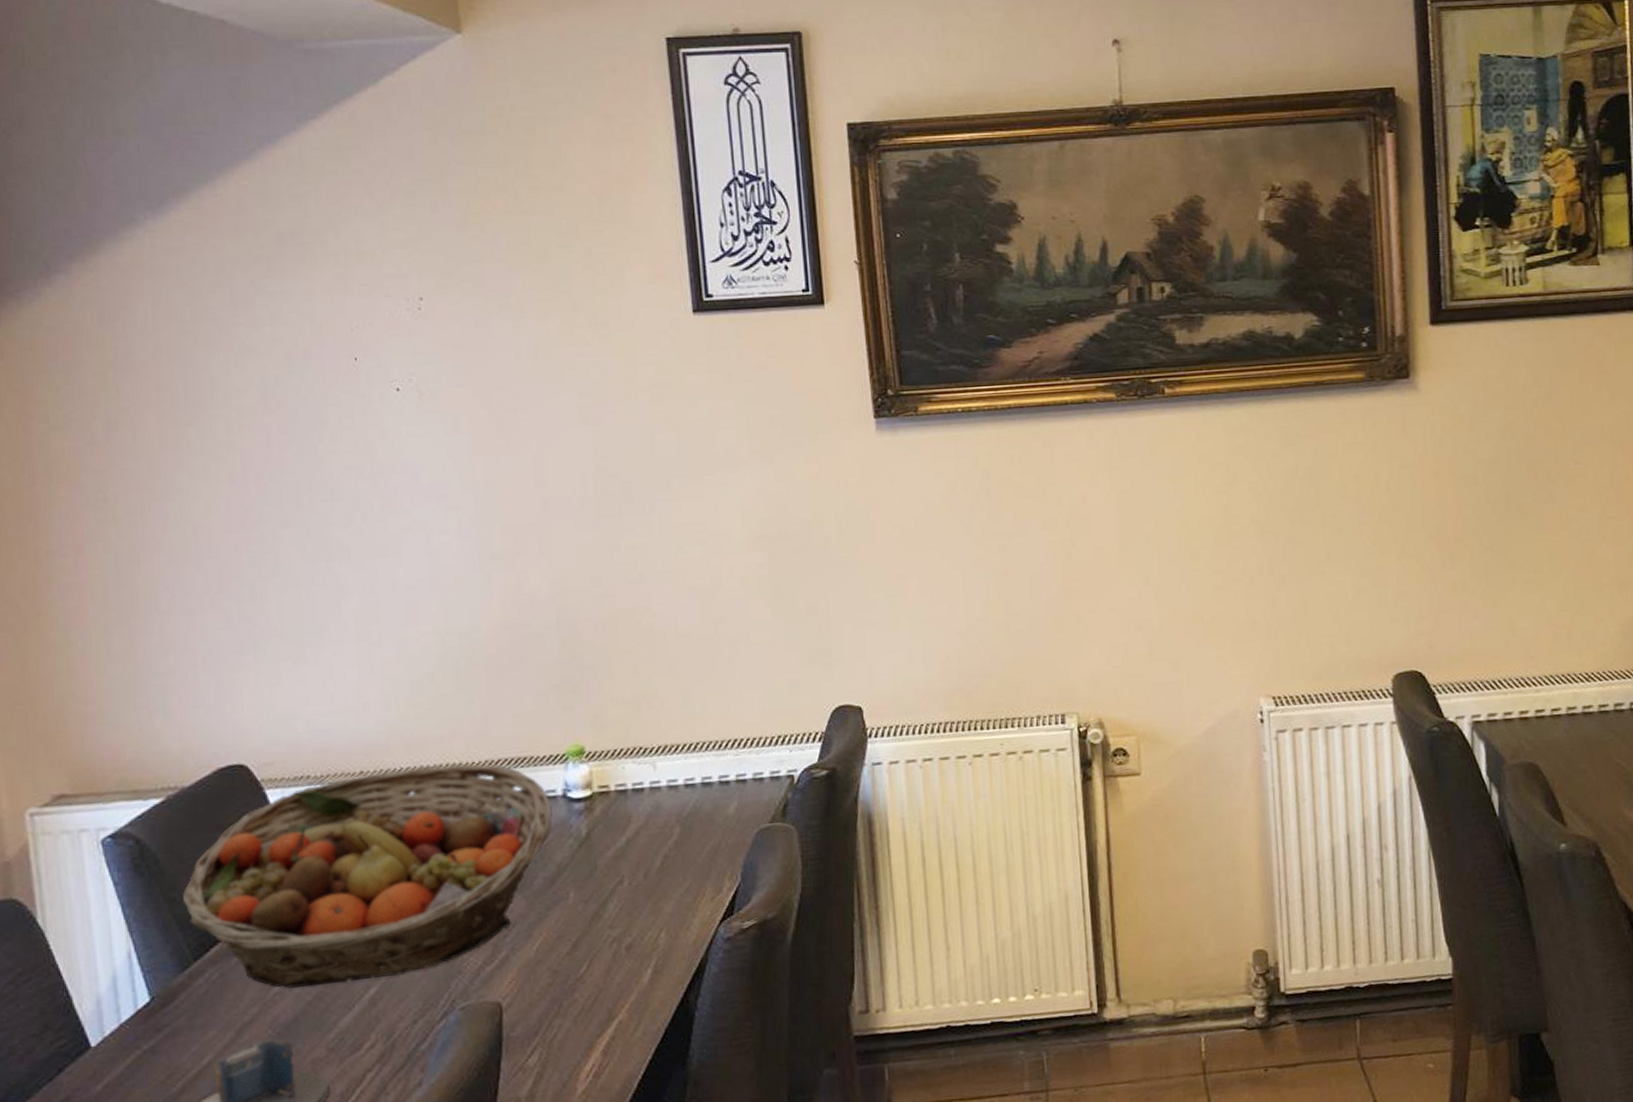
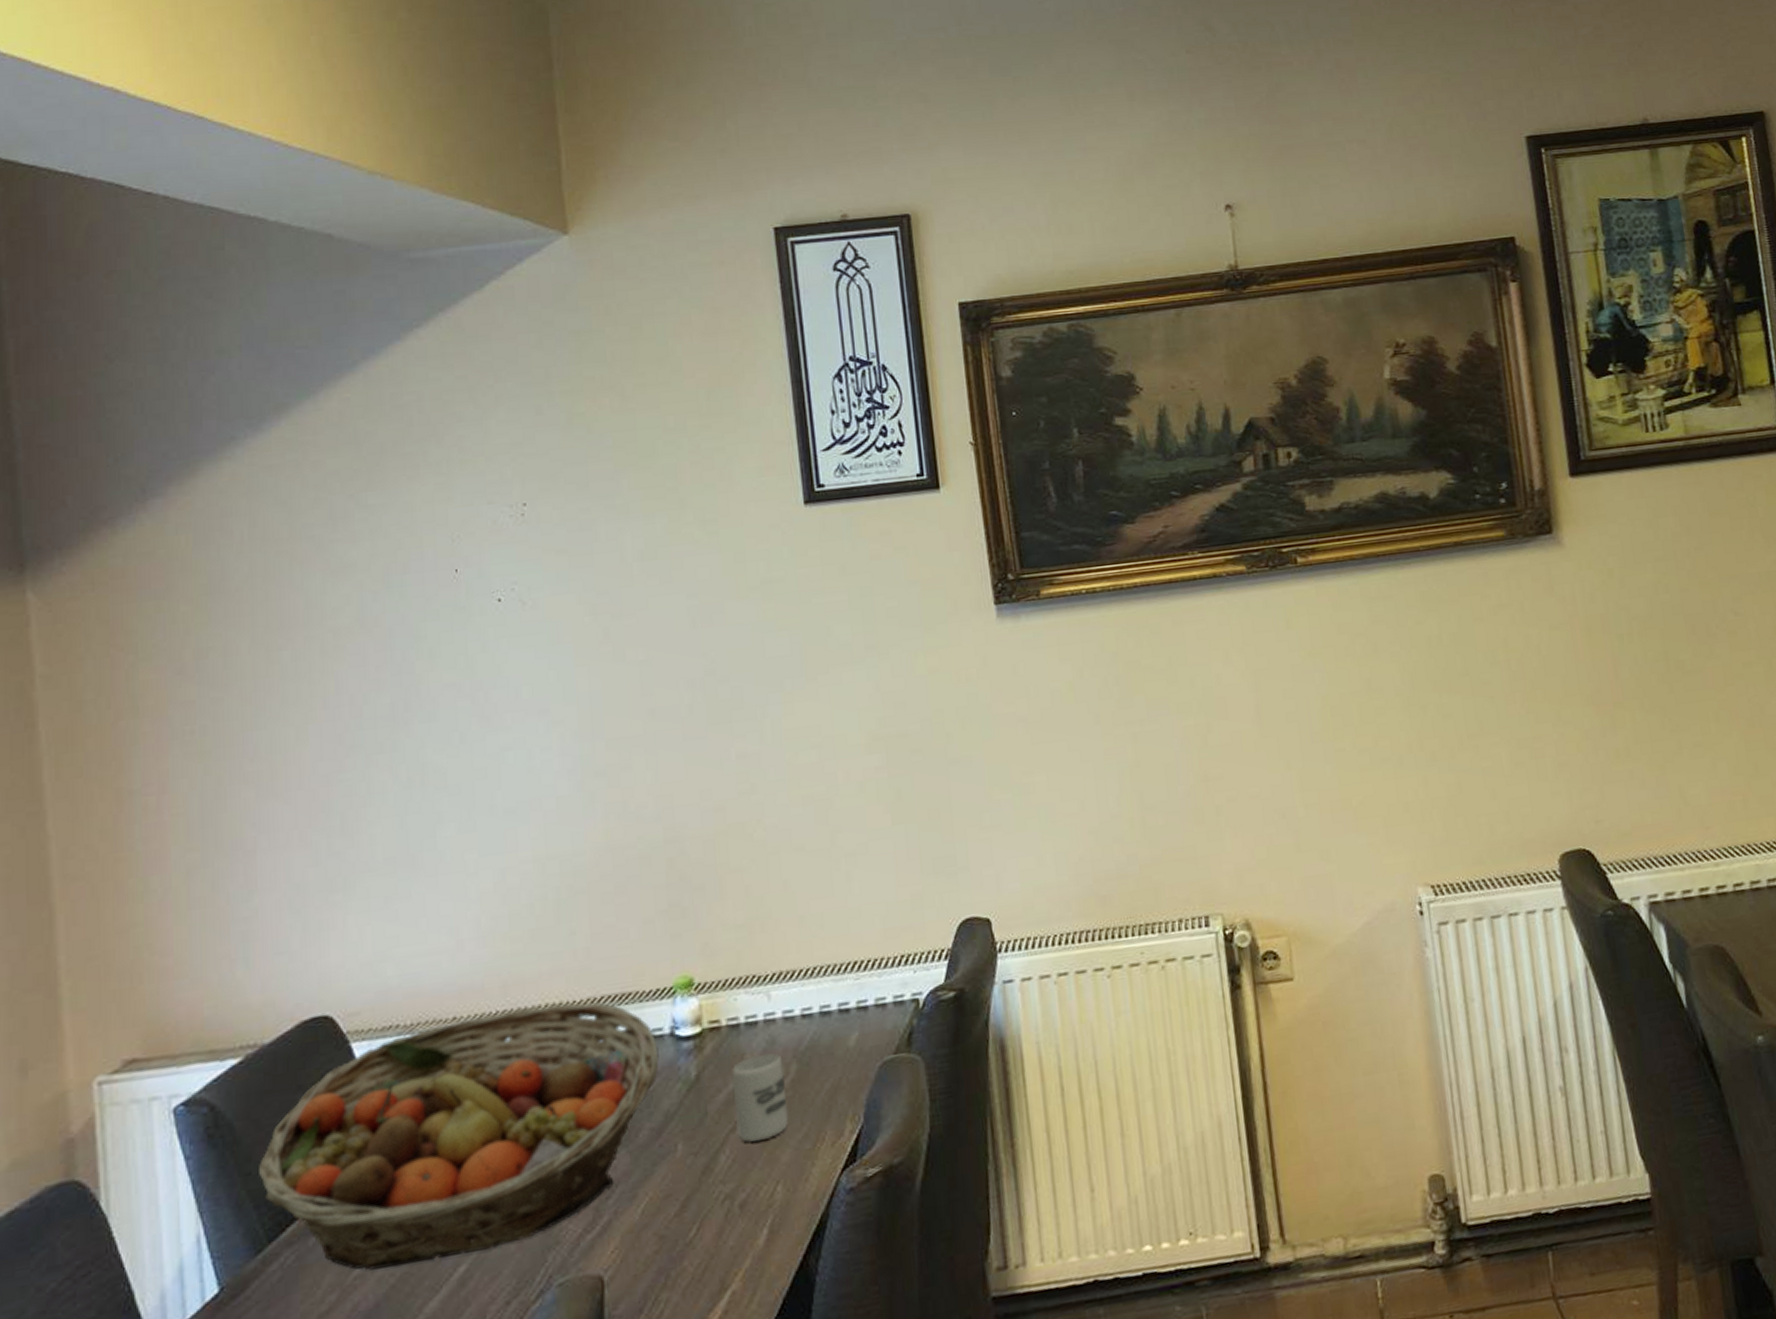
cup: none [619,816,672,894] -> present [731,1053,789,1142]

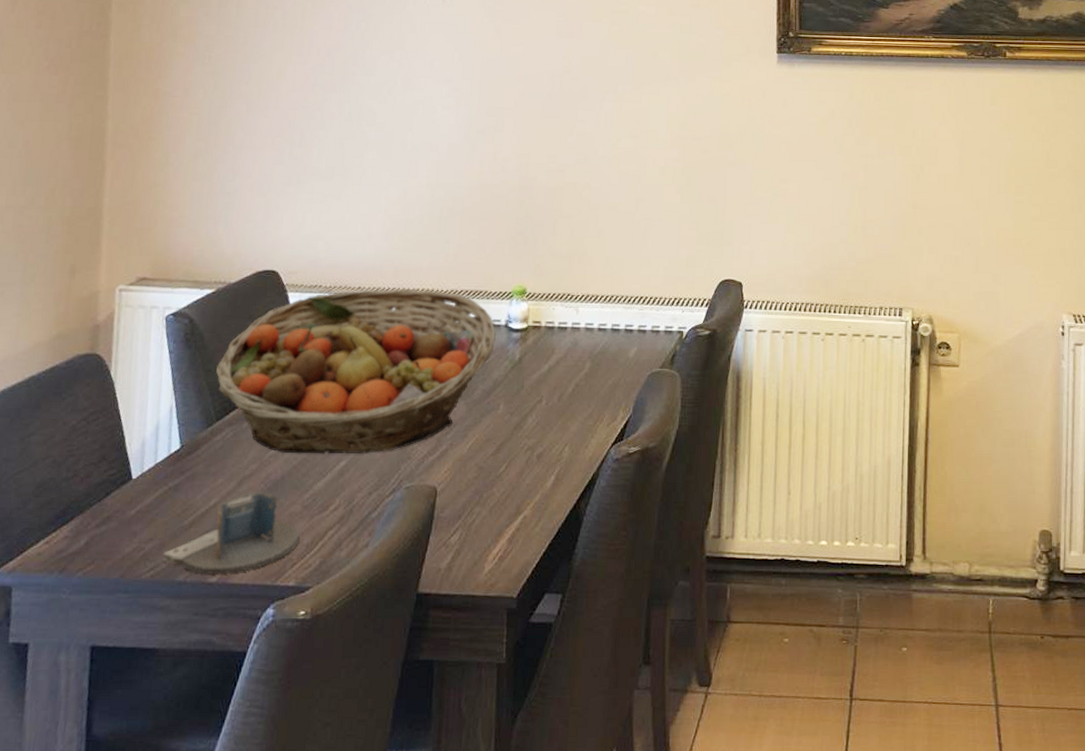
cup: present [731,1053,789,1142] -> none [542,351,581,412]

